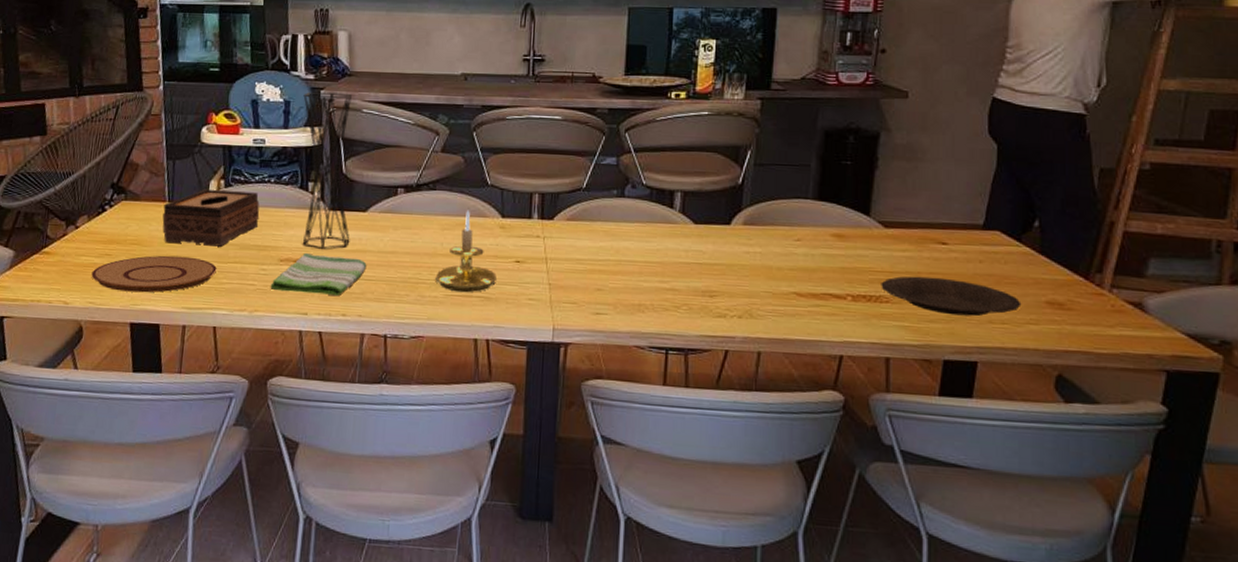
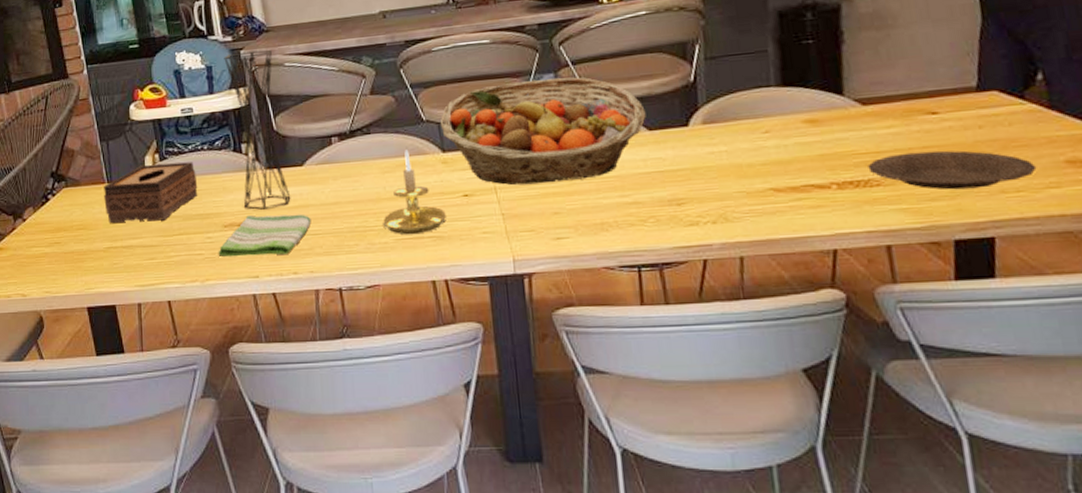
plate: present [91,255,217,293] -> none [44,234,163,277]
fruit basket: none [504,160,694,261] -> present [441,77,646,185]

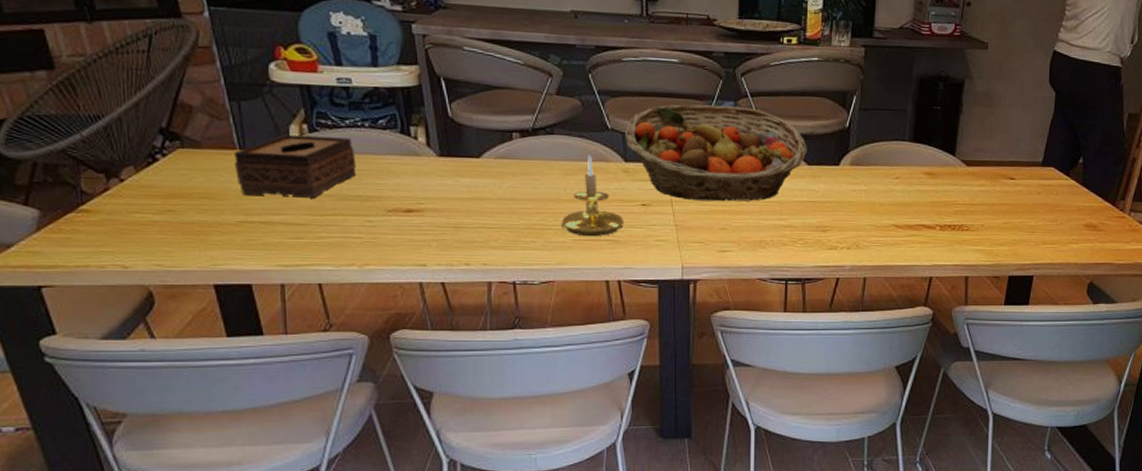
dish towel: present [218,214,312,257] -> none [379,203,487,245]
vase: present [224,49,291,210] -> none [391,25,465,198]
plate: present [868,150,1037,190] -> none [963,207,1067,239]

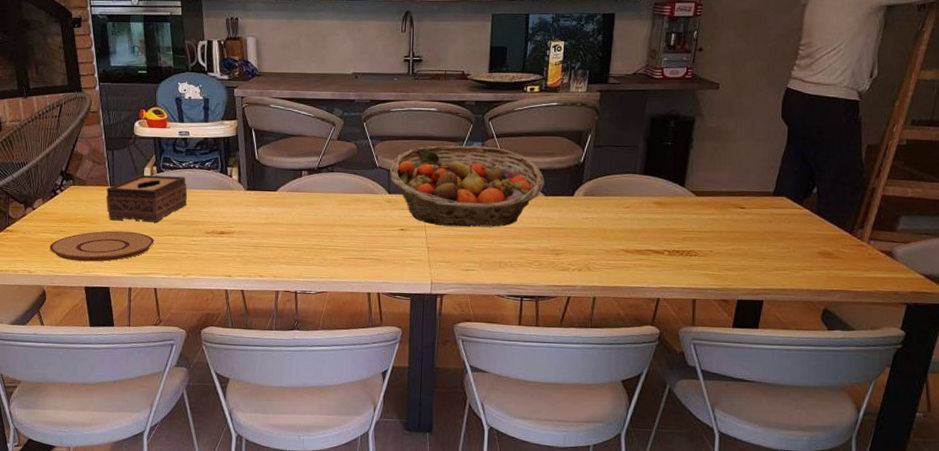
plate: none [152,209,313,252] -> present [49,231,154,262]
candle holder: present [560,154,625,237] -> none [334,188,386,256]

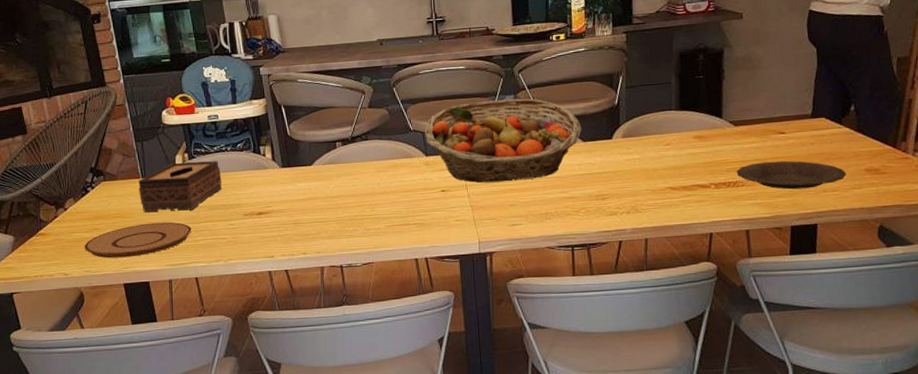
plate: none [691,234,800,265] -> present [736,160,847,190]

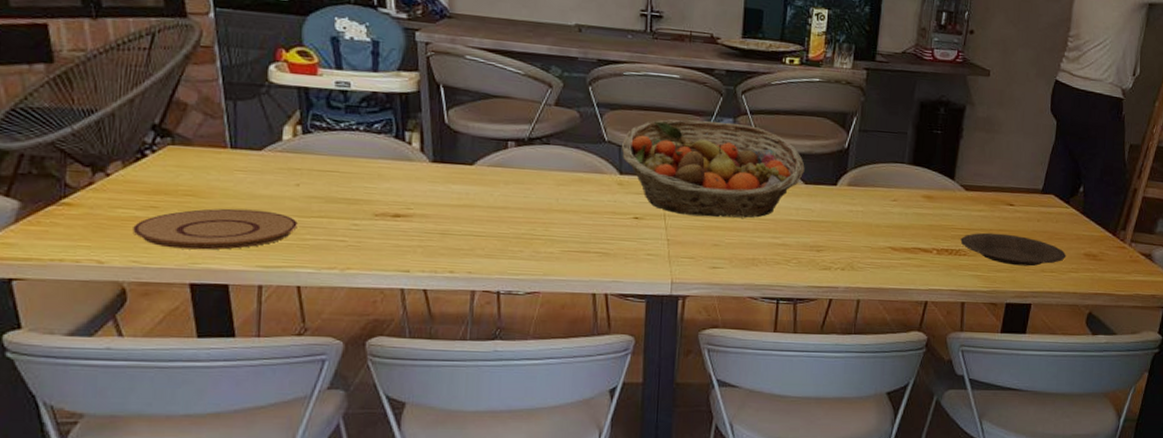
tissue box: present [139,161,222,212] -> none [224,134,348,200]

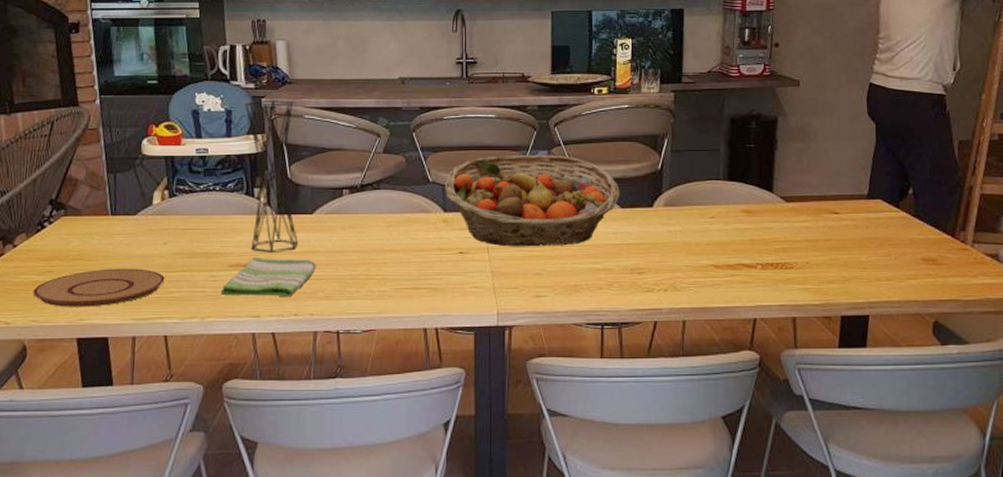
dish towel: none [364,208,476,252] -> present [220,258,316,296]
vase: none [395,33,456,204] -> present [244,100,298,252]
plate: present [960,232,1067,267] -> none [785,243,902,276]

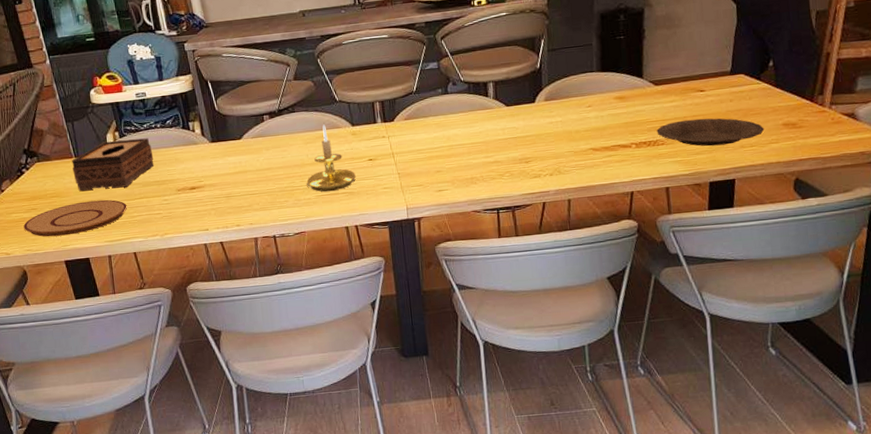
tissue box: none [105,200,206,256] -> present [72,138,154,191]
dish towel: present [220,258,316,296] -> none [173,178,250,215]
vase: present [244,100,298,252] -> none [170,42,232,176]
candle holder: none [382,207,443,285] -> present [305,124,357,192]
fruit basket: present [445,154,620,247] -> none [350,65,505,151]
plate: none [785,243,902,276] -> present [656,117,765,147]

